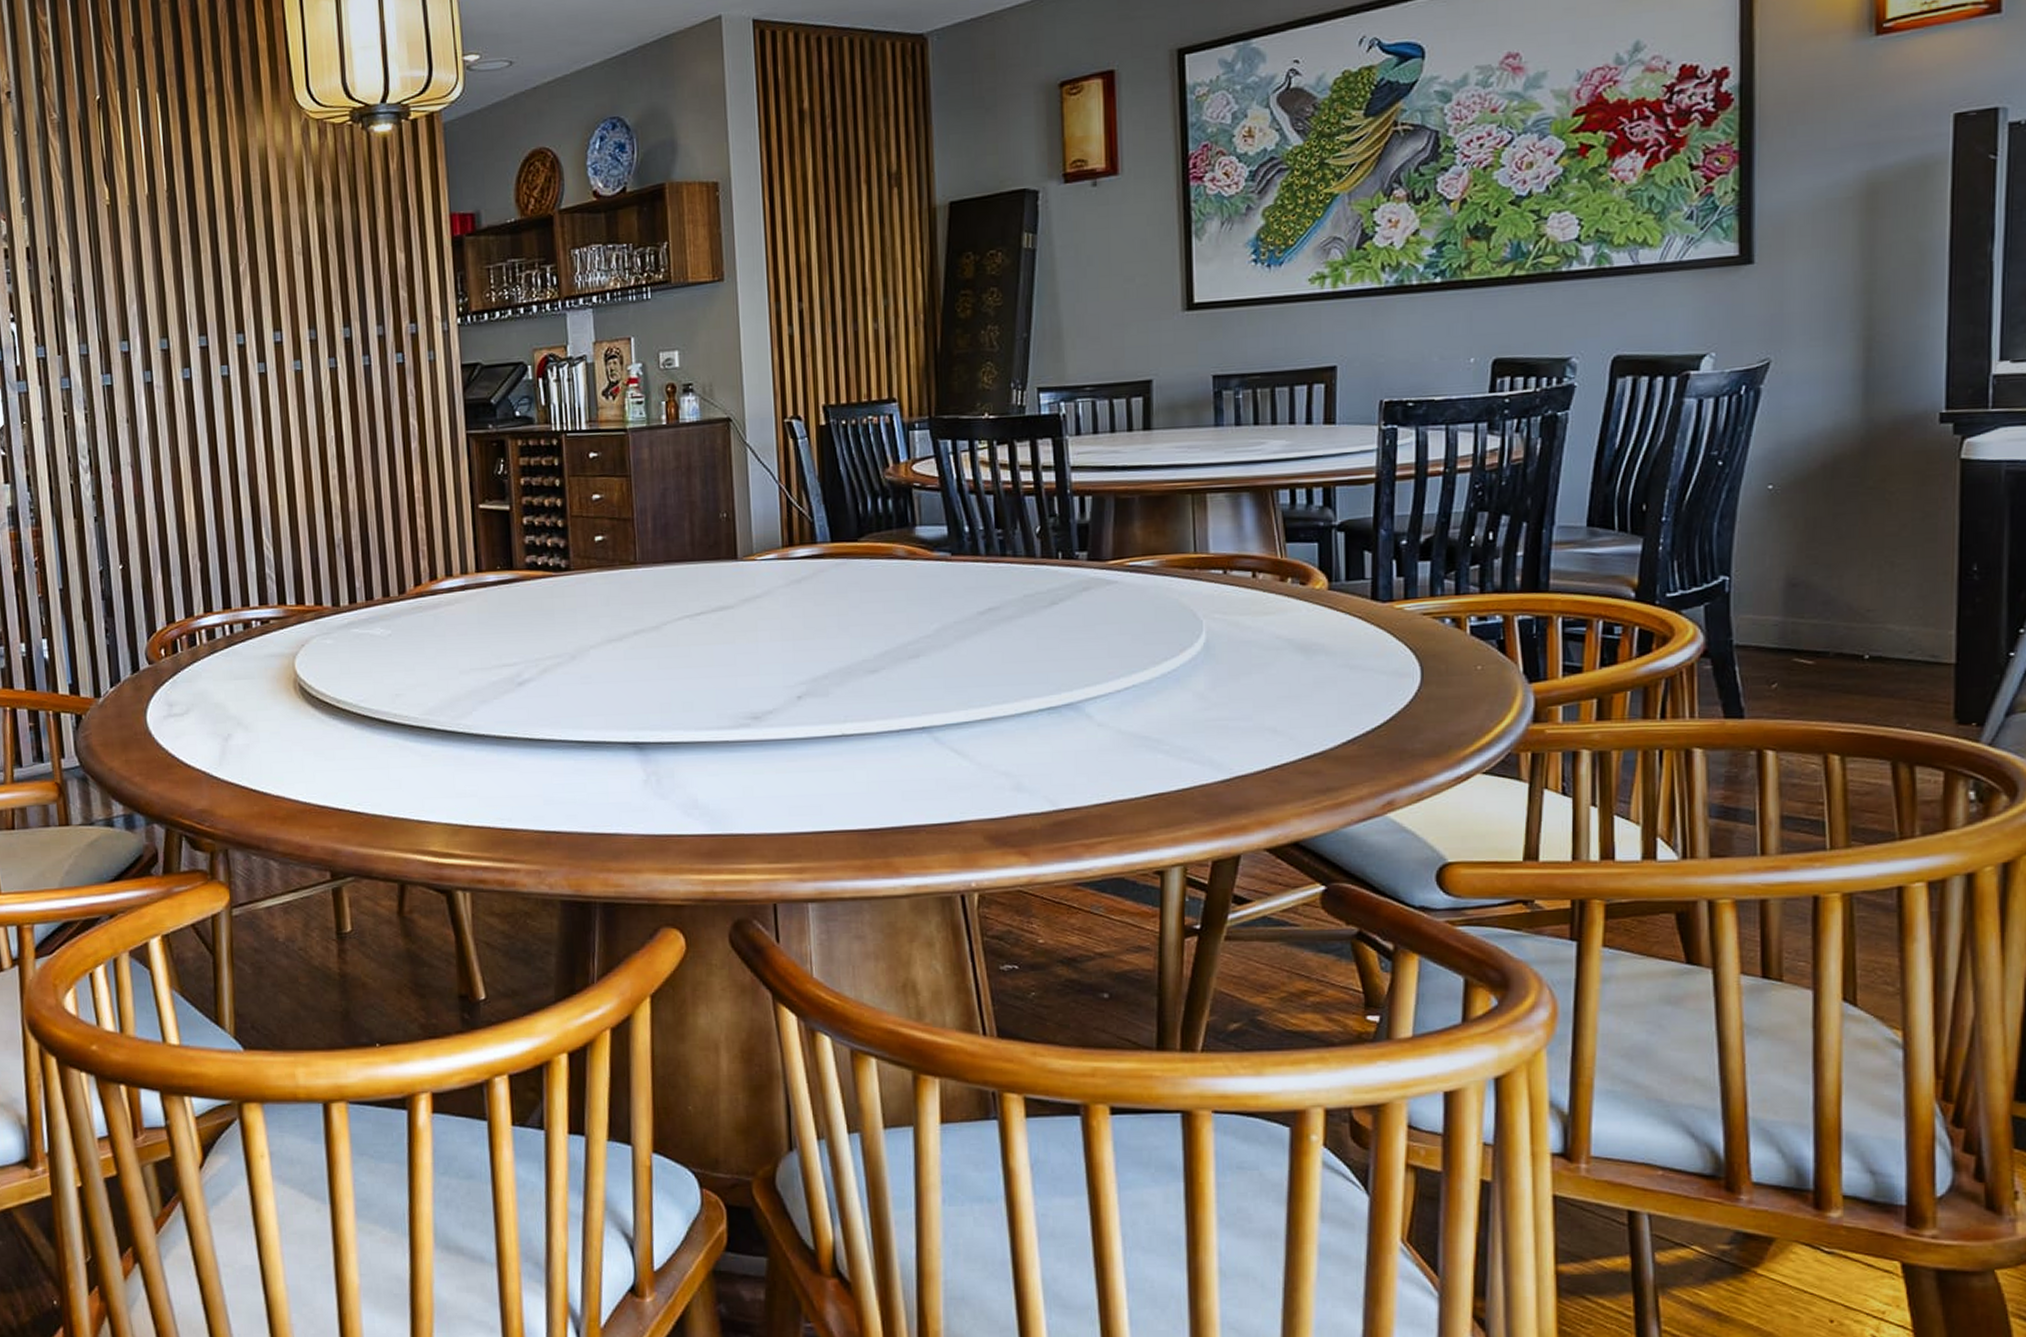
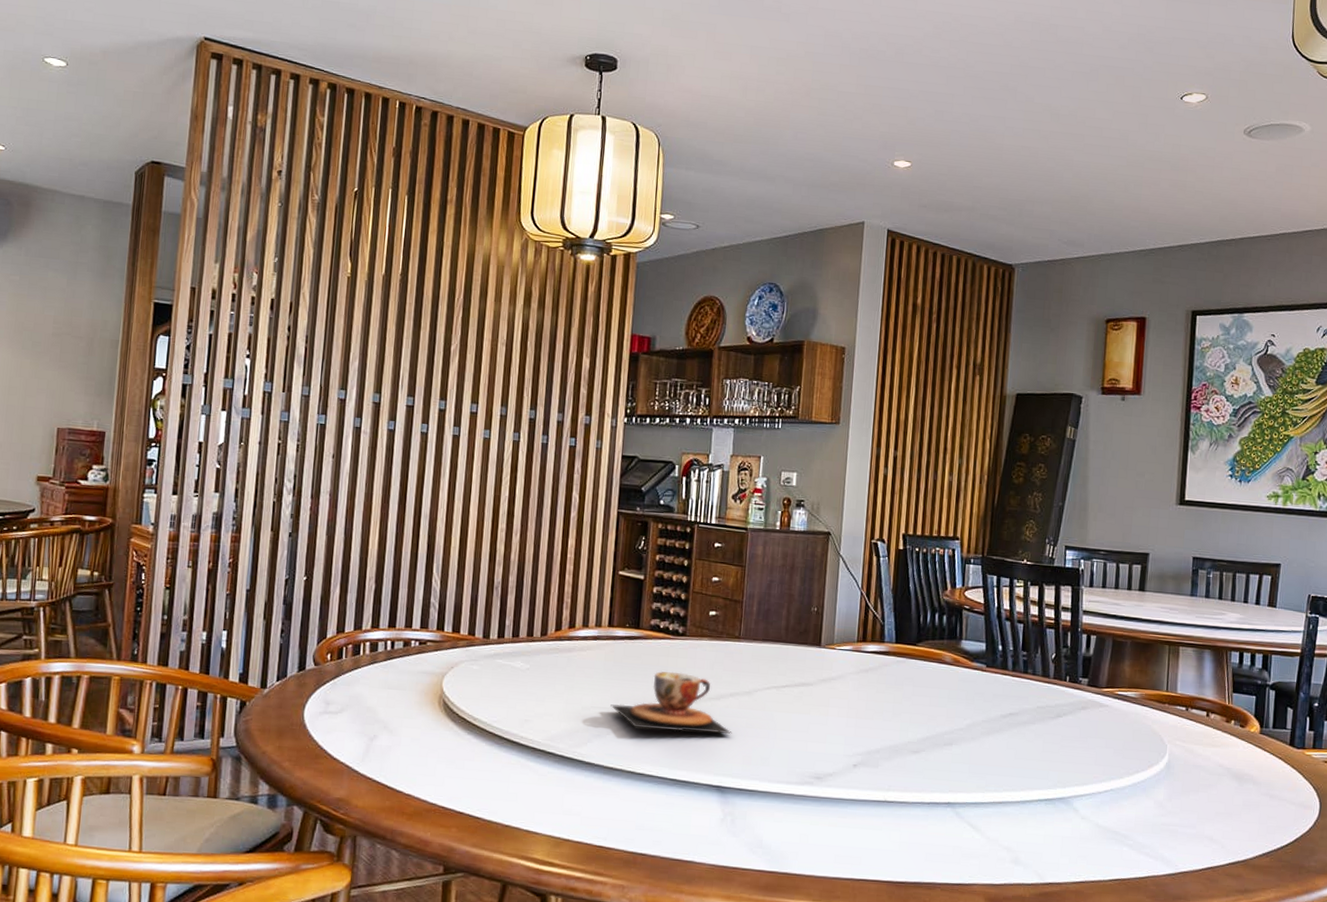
teacup: none [493,614,643,687] -> present [610,671,732,734]

